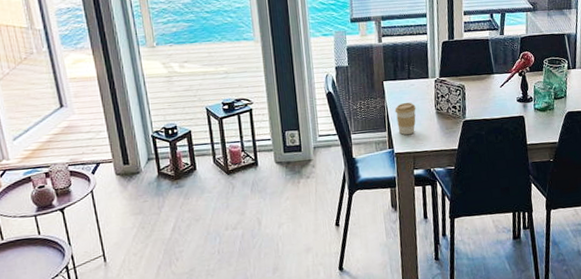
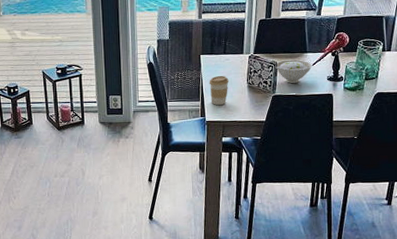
bowl: none [462,81,501,107] -> present [275,59,313,83]

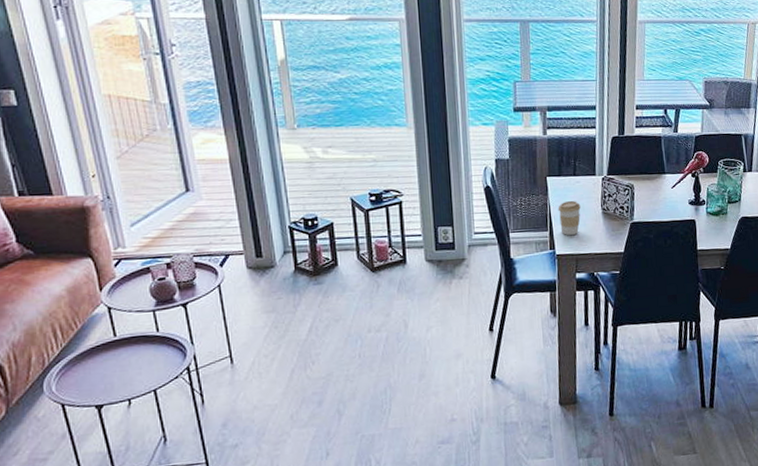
bowl: present [275,59,313,83] -> none [631,181,672,208]

